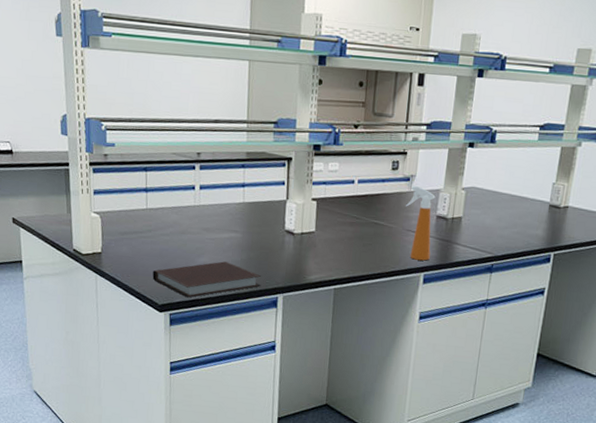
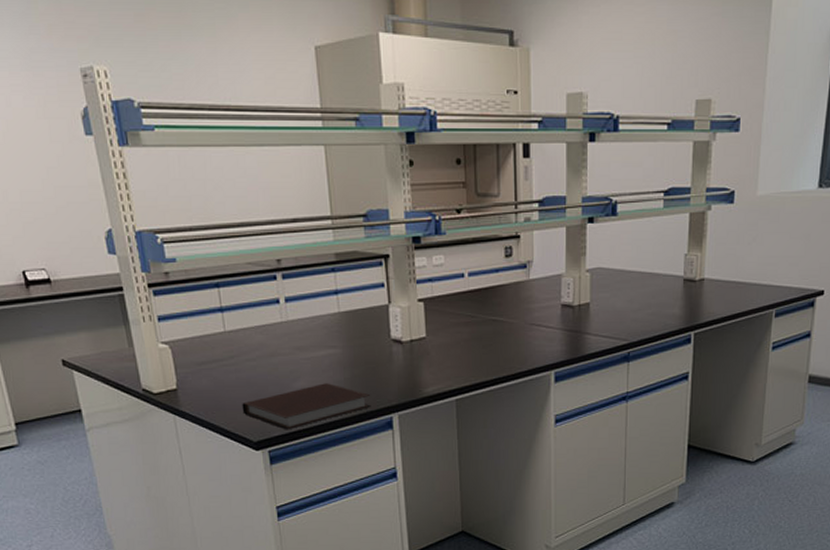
spray bottle: present [405,186,436,261] -> none [524,273,559,357]

